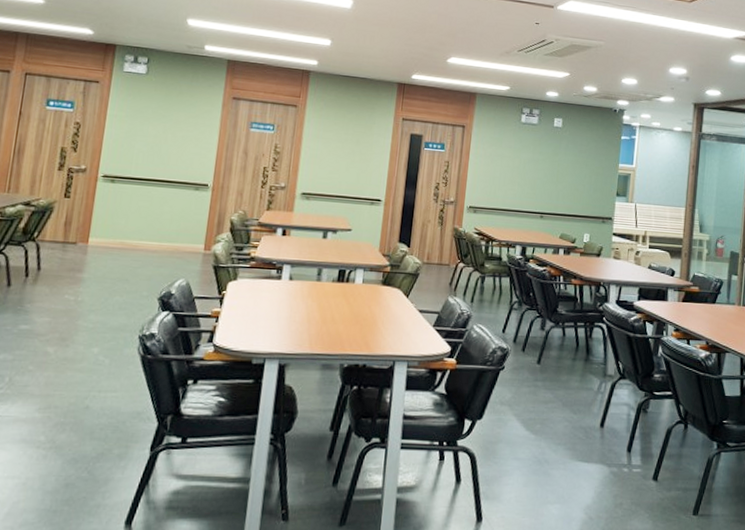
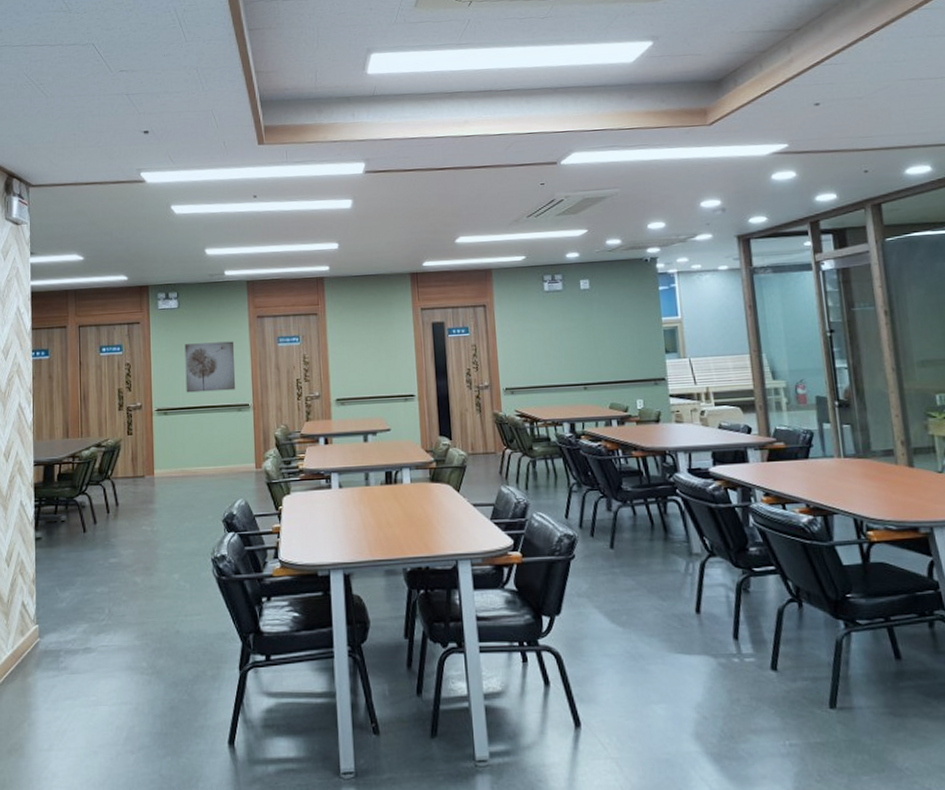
wall art: none [140,113,203,168] -> present [184,341,236,393]

